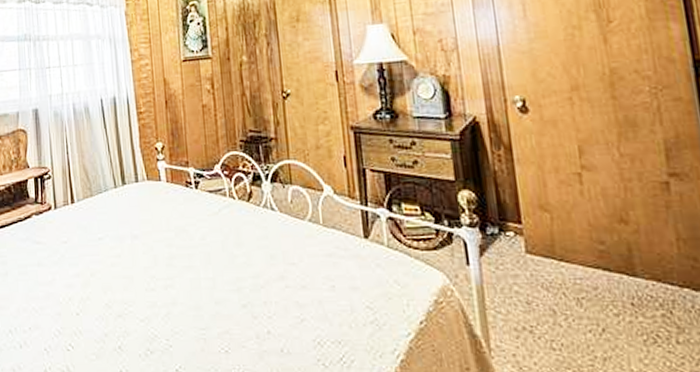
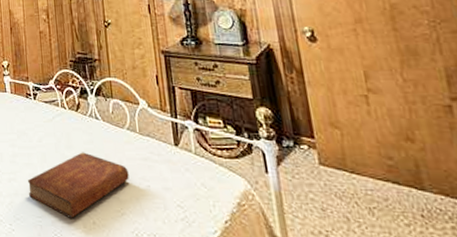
bible: none [187,250,311,328] -> present [27,152,129,218]

